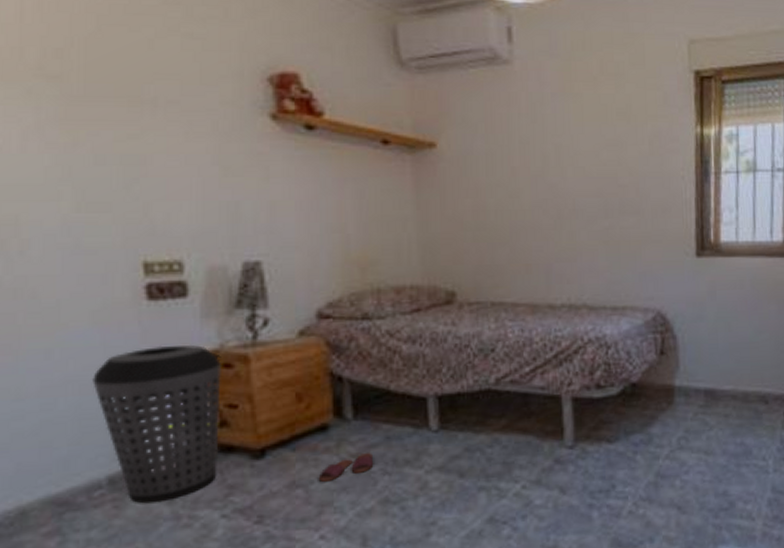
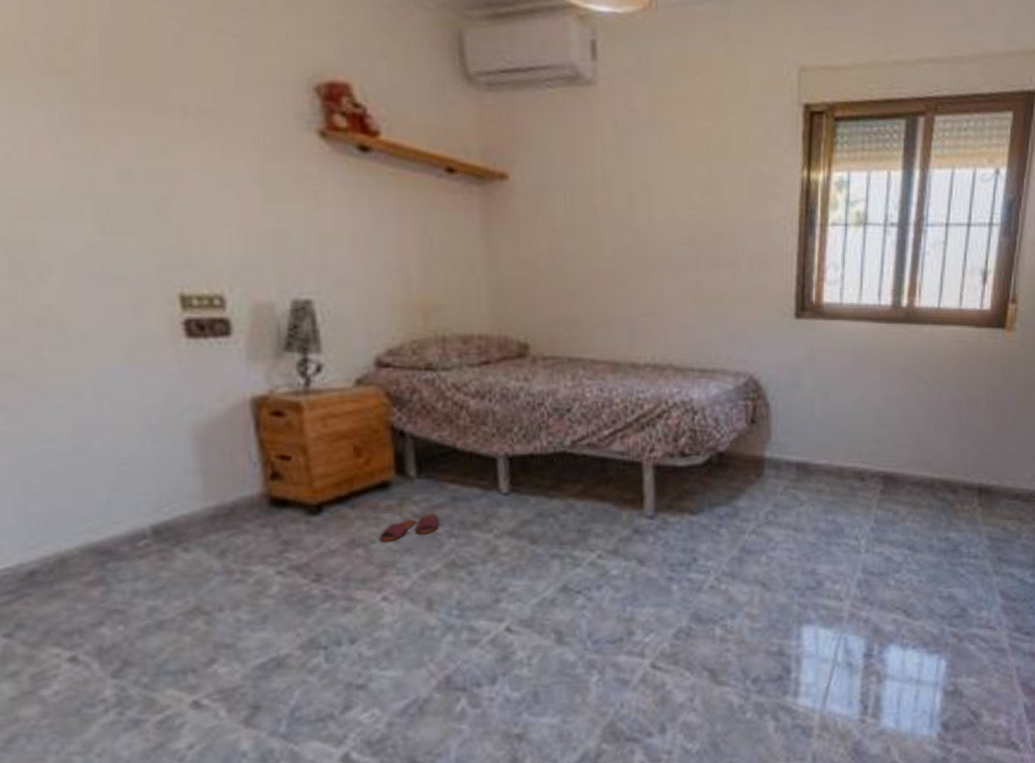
trash bin: present [93,344,223,503] -> none [130,388,273,556]

